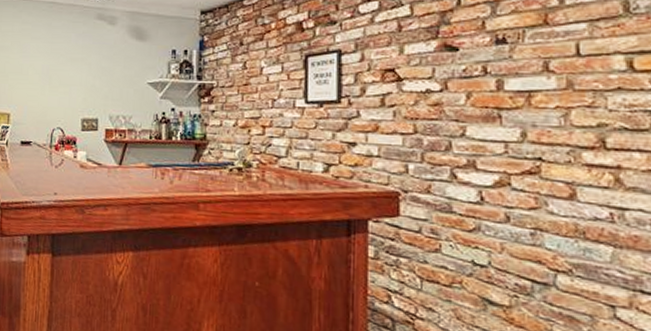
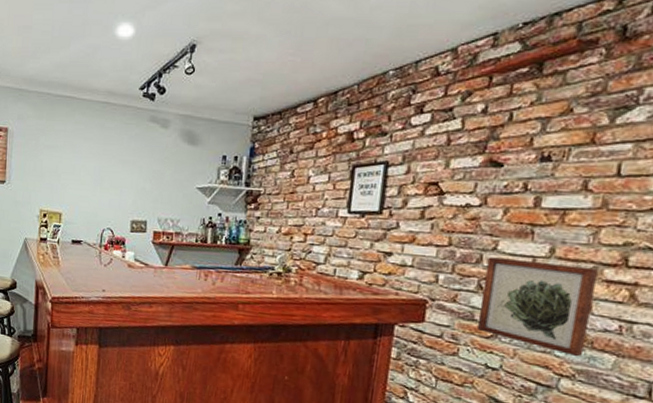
wall art: none [456,143,575,250] -> present [478,257,598,357]

